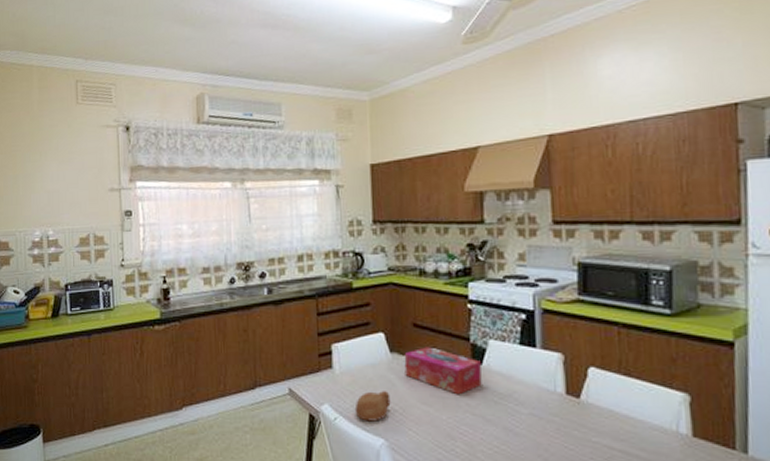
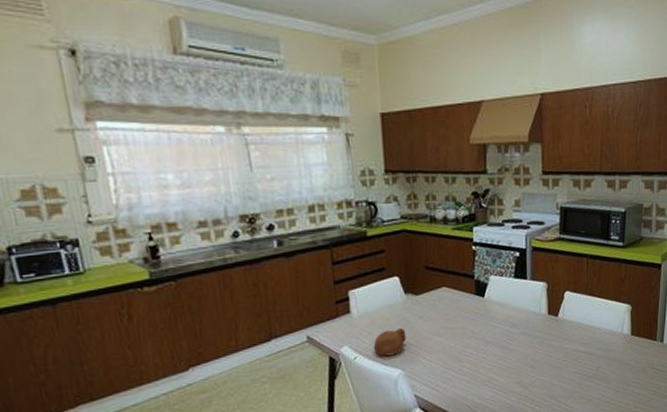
tissue box: present [404,347,482,395] -> none [417,286,484,325]

